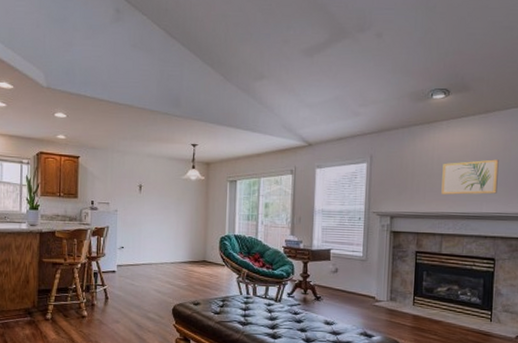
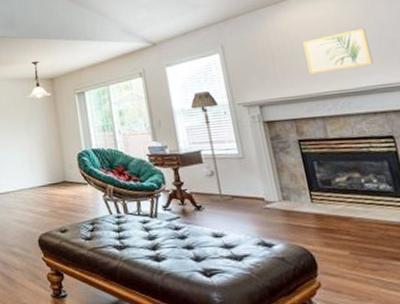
floor lamp: none [330,196,356,295] -> present [190,91,233,201]

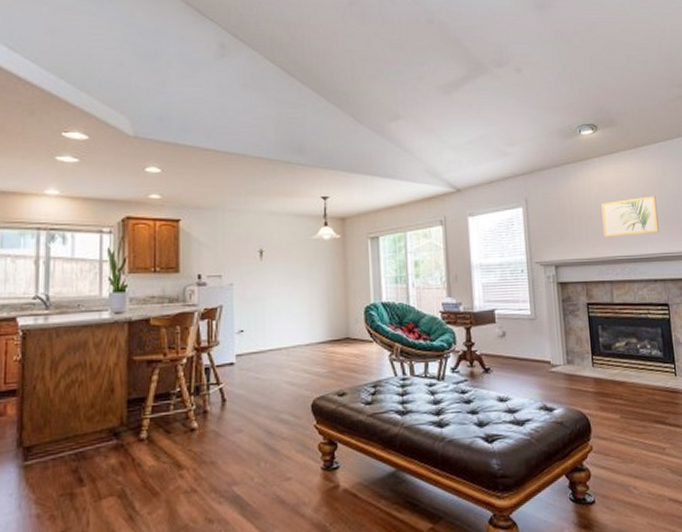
floor lamp: present [190,91,233,201] -> none [489,247,521,364]

